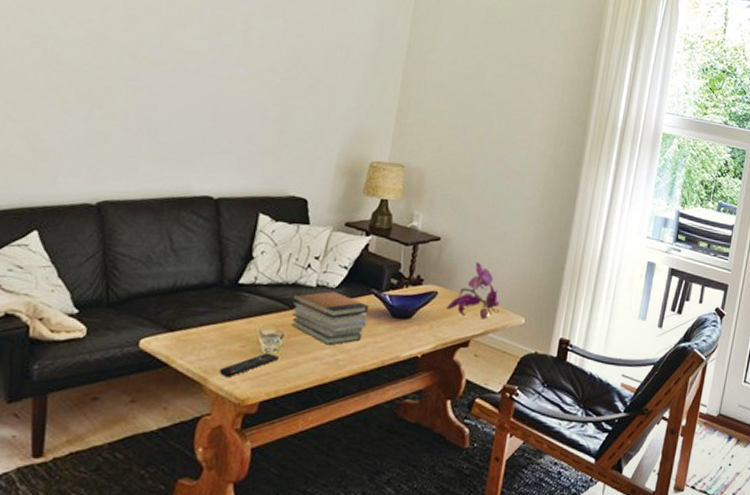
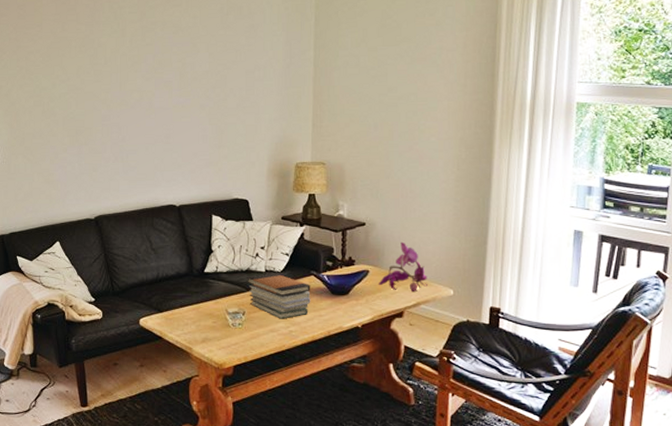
remote control: present [219,352,279,378] -> none [199,327,243,347]

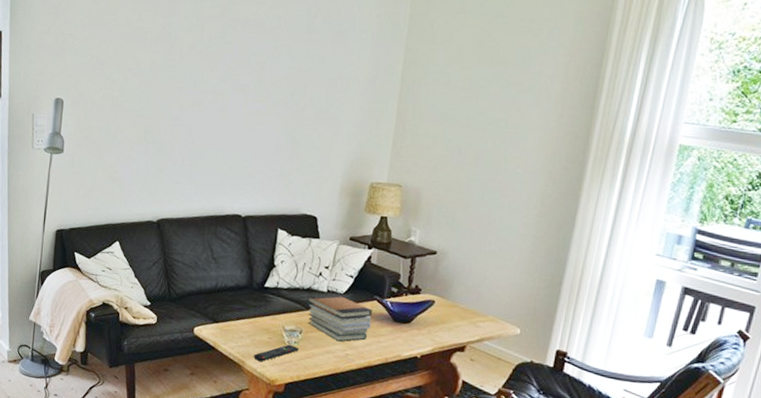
remote control: none [199,327,243,347] -> present [253,344,299,362]
flower: present [378,242,427,293] -> none [442,274,495,328]

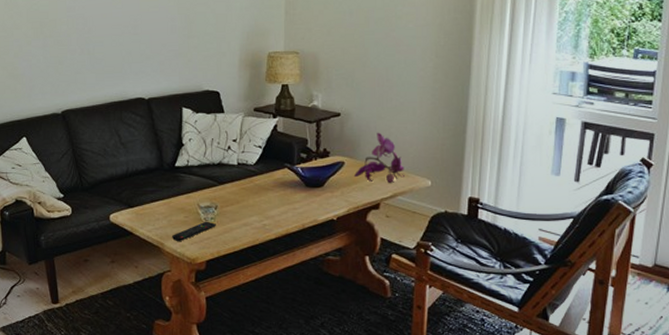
book stack: present [307,293,373,342] -> none [219,166,285,213]
flower: none [442,274,495,328] -> present [353,132,404,184]

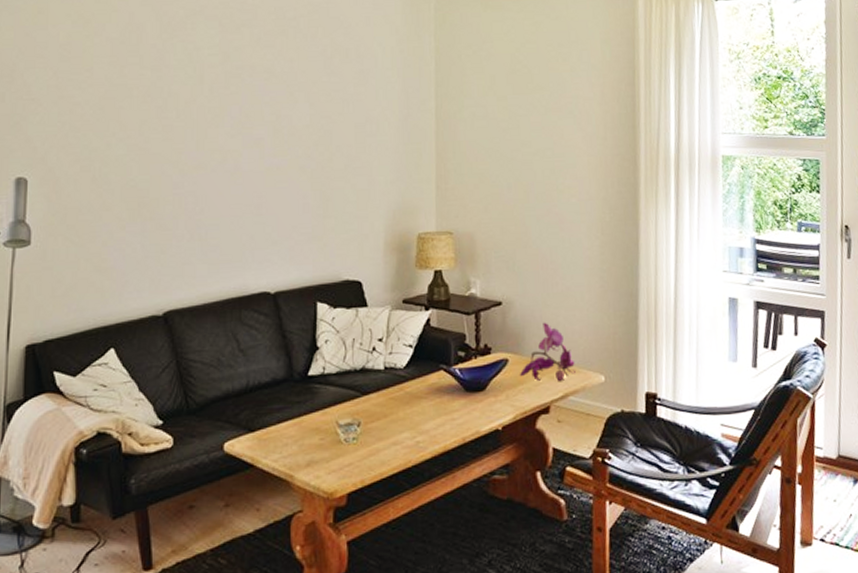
remote control: present [171,221,216,242] -> none [303,442,359,472]

